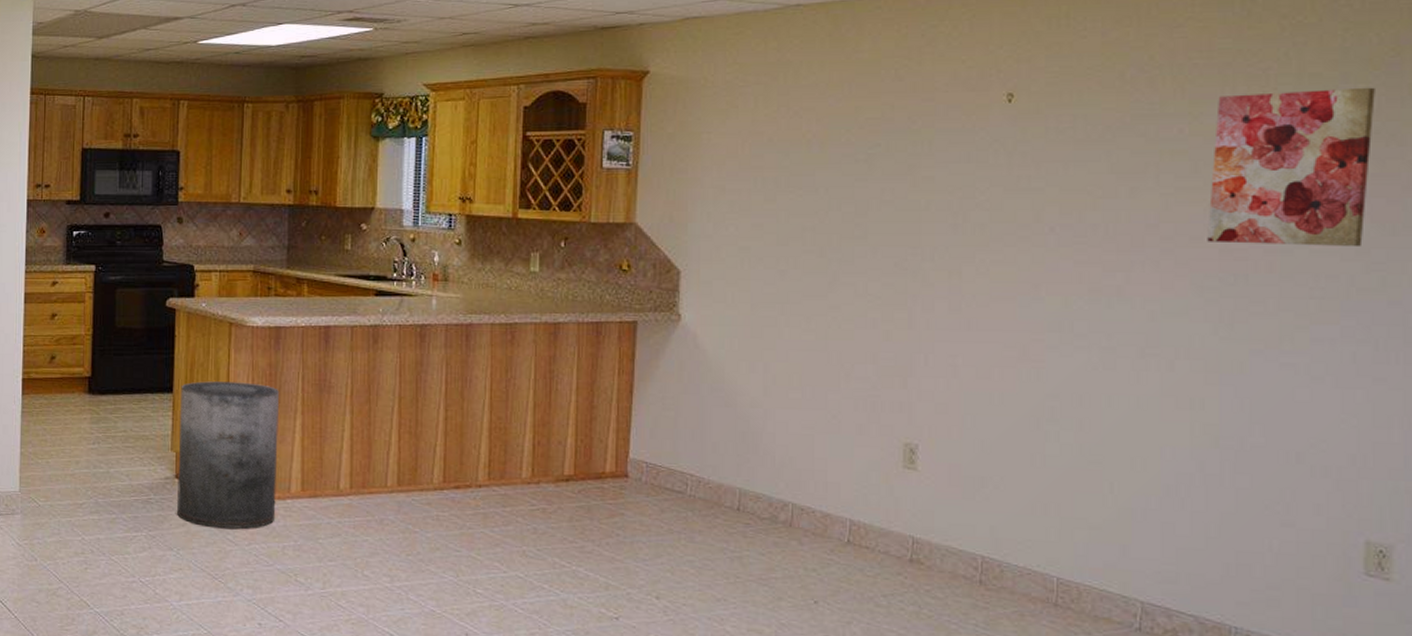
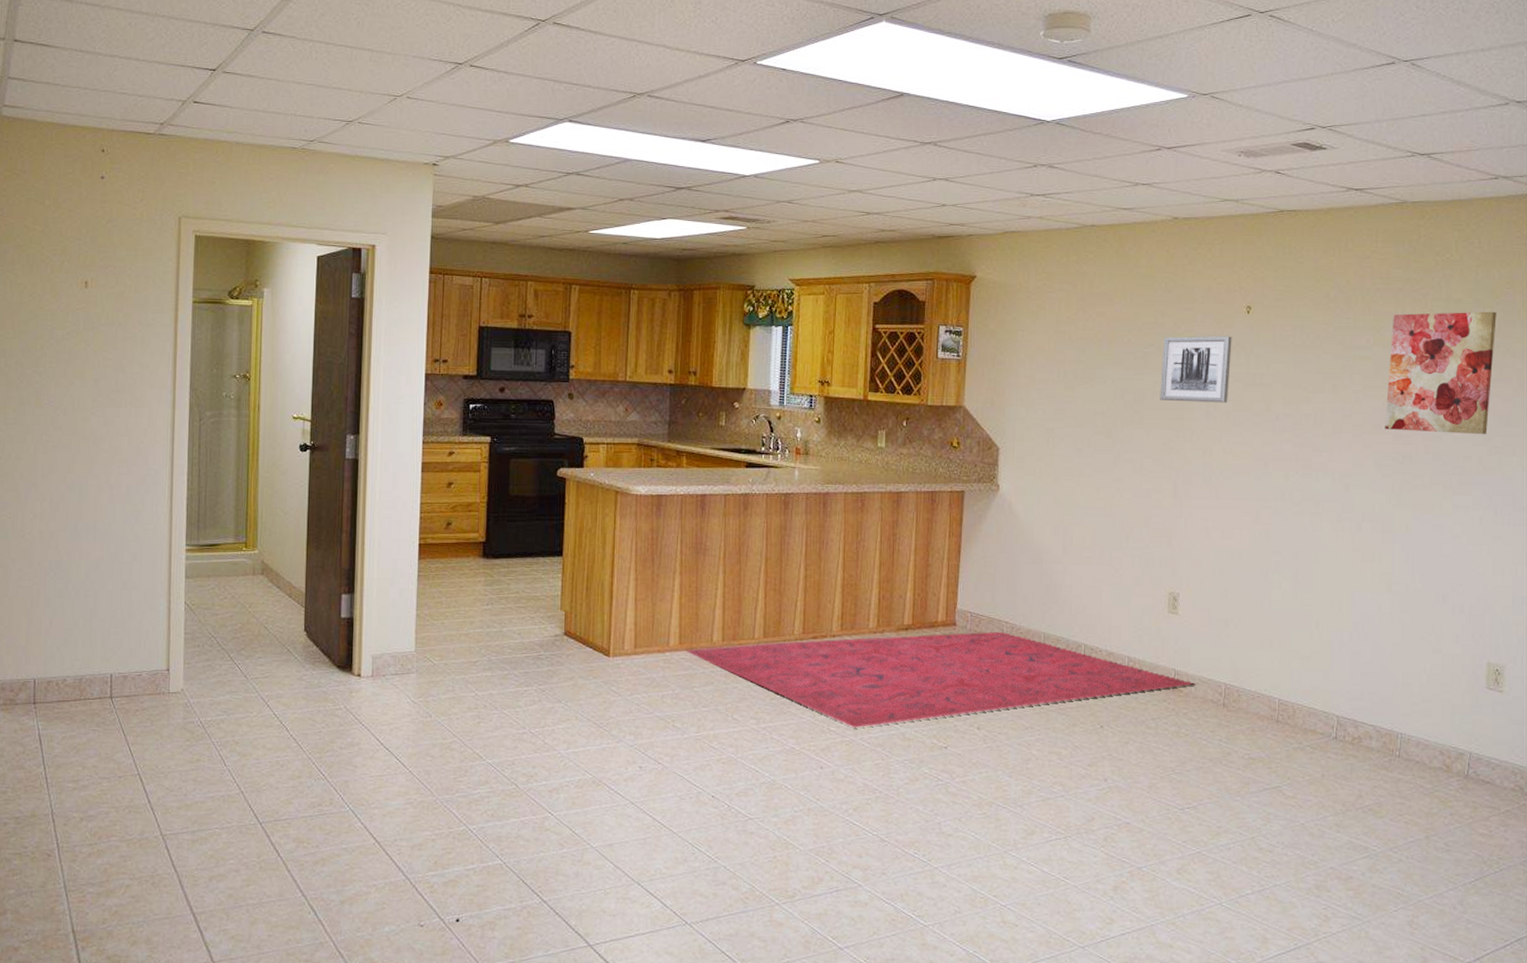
trash can: present [177,381,280,529] -> none [566,545,661,680]
rug: none [308,485,943,591] -> present [685,632,1197,727]
wall art: none [889,130,988,213] -> present [1160,336,1232,403]

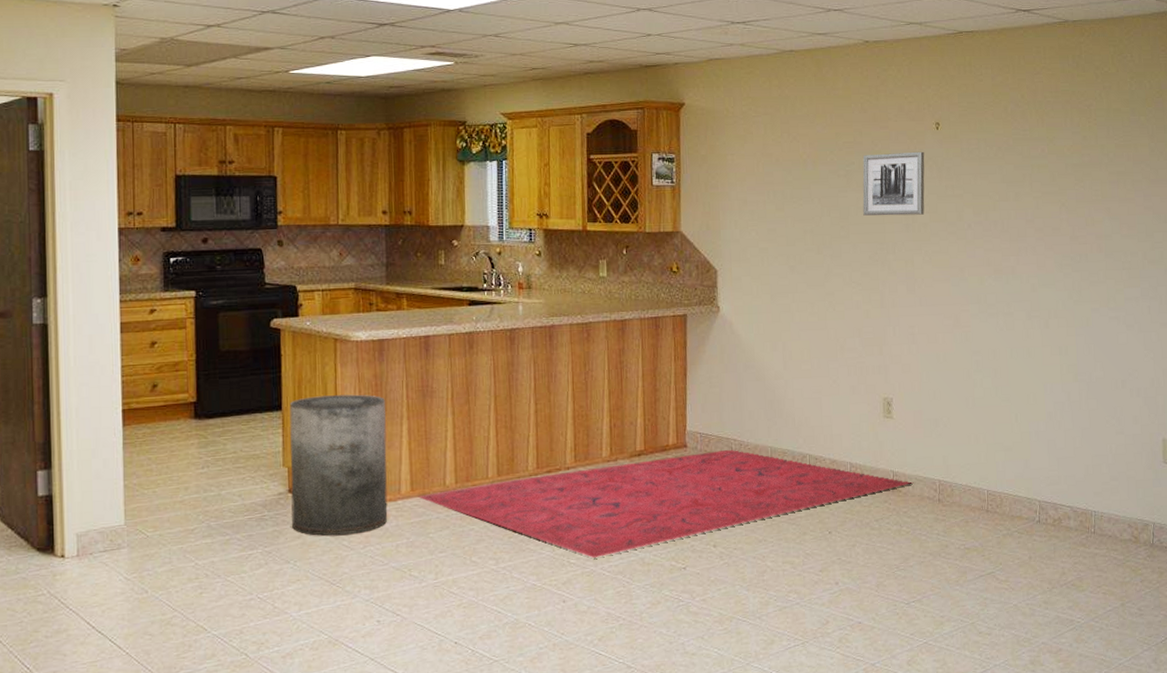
trash can: none [566,545,661,680] -> present [289,394,388,536]
wall art: present [1385,311,1497,435] -> none [1062,119,1150,232]

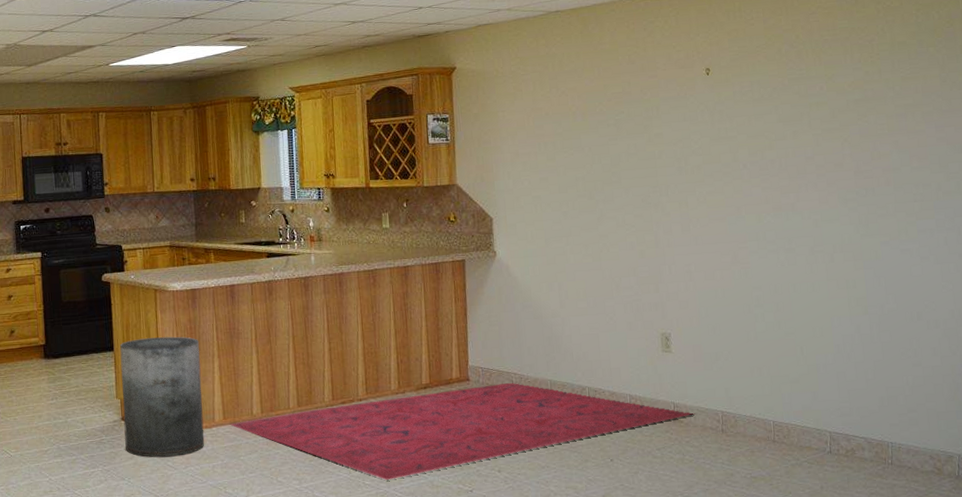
wall art: present [862,151,925,216] -> none [632,97,697,161]

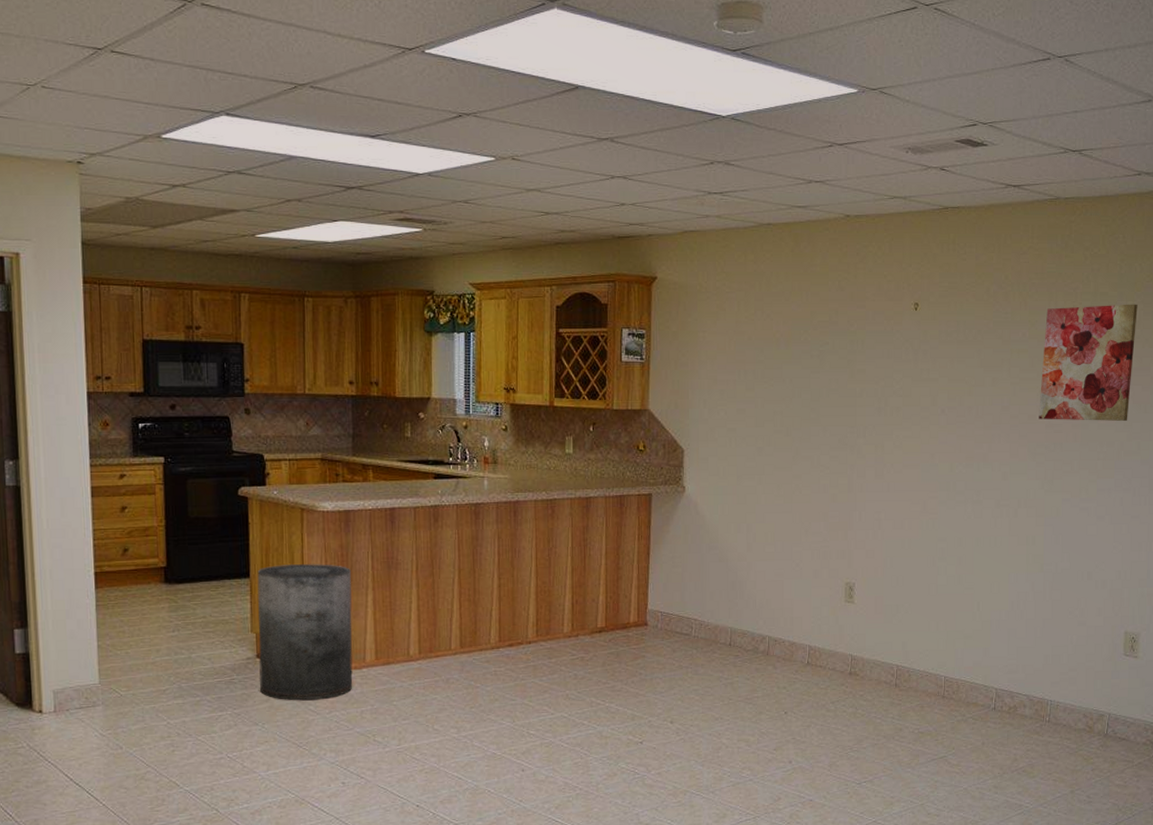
rug: present [229,383,695,480] -> none [382,629,871,729]
wall art: none [842,49,943,167] -> present [1039,304,1138,422]

